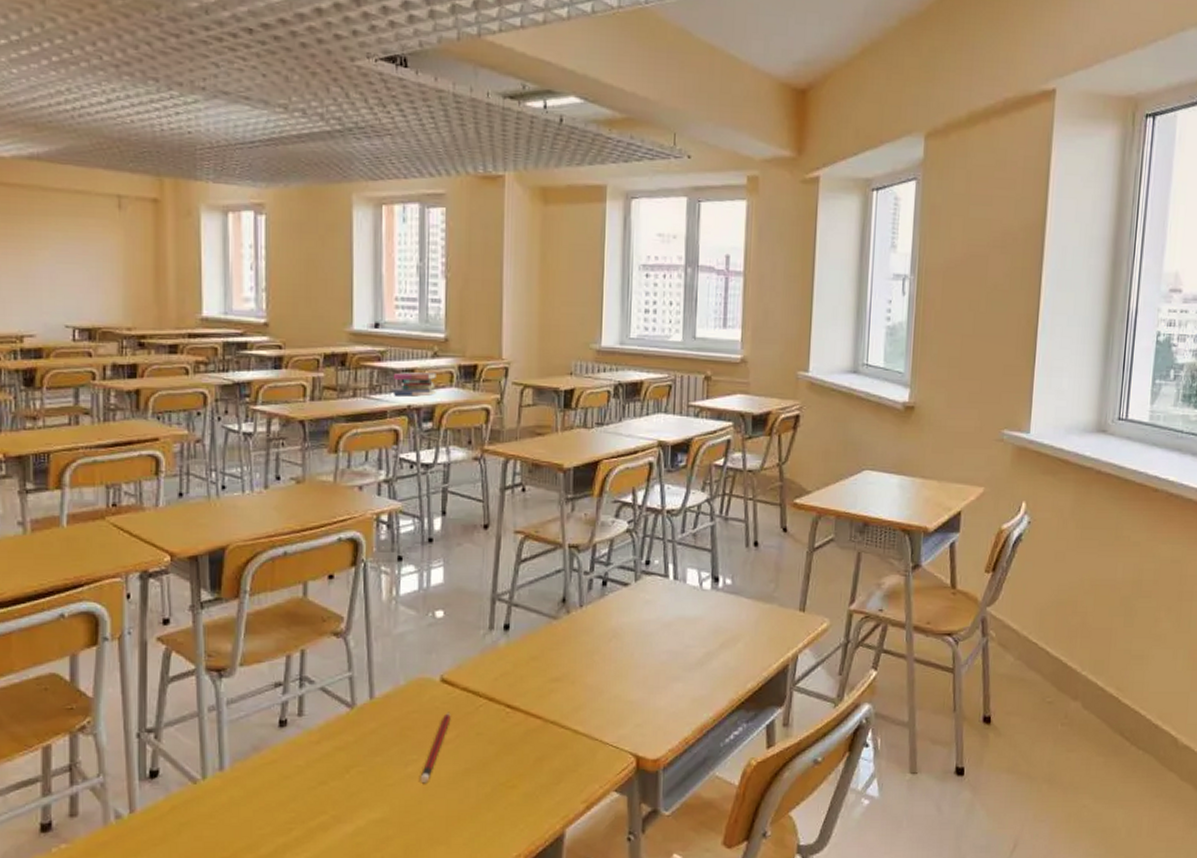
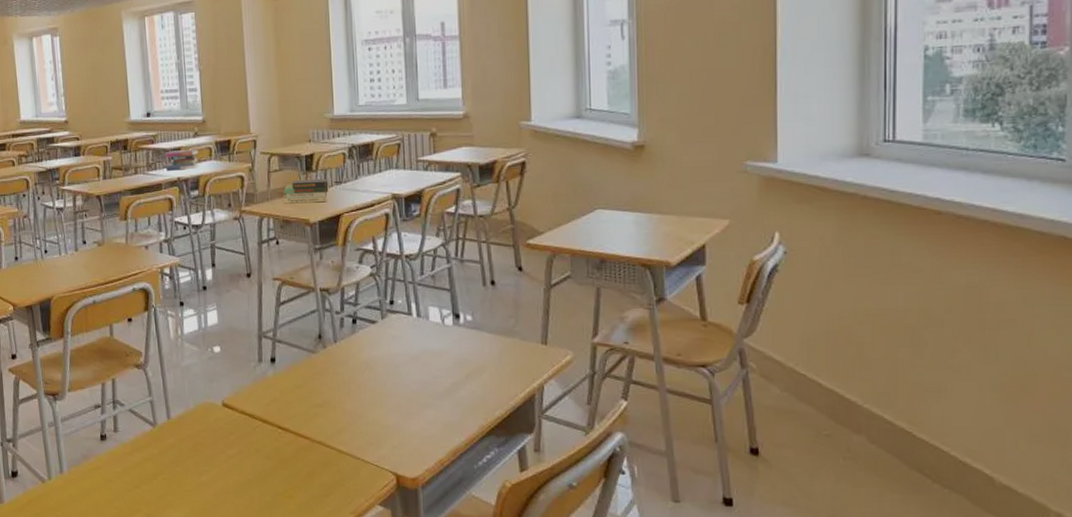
pencil: present [420,712,451,784] -> none [212,431,233,491]
books: none [534,417,589,446] -> present [283,178,329,204]

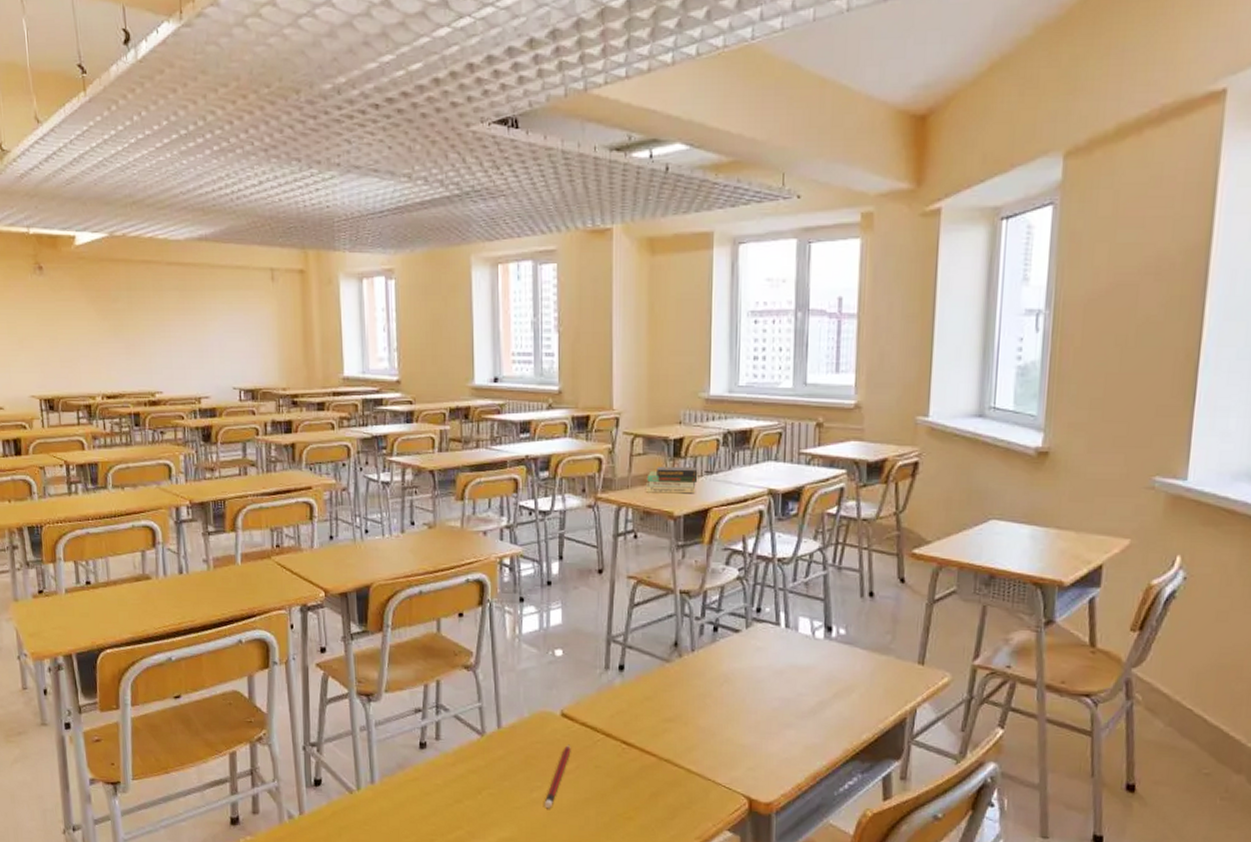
books: present [163,150,199,171] -> none [510,424,551,447]
pencil: none [212,431,233,491] -> present [544,744,571,809]

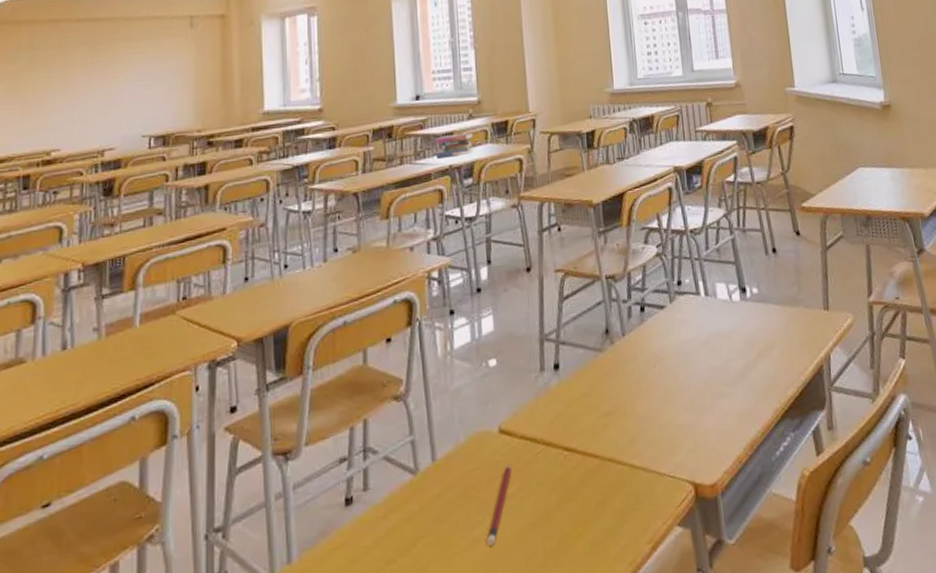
books: none [510,424,551,447] -> present [434,133,474,159]
books: present [645,466,698,494] -> none [564,155,611,186]

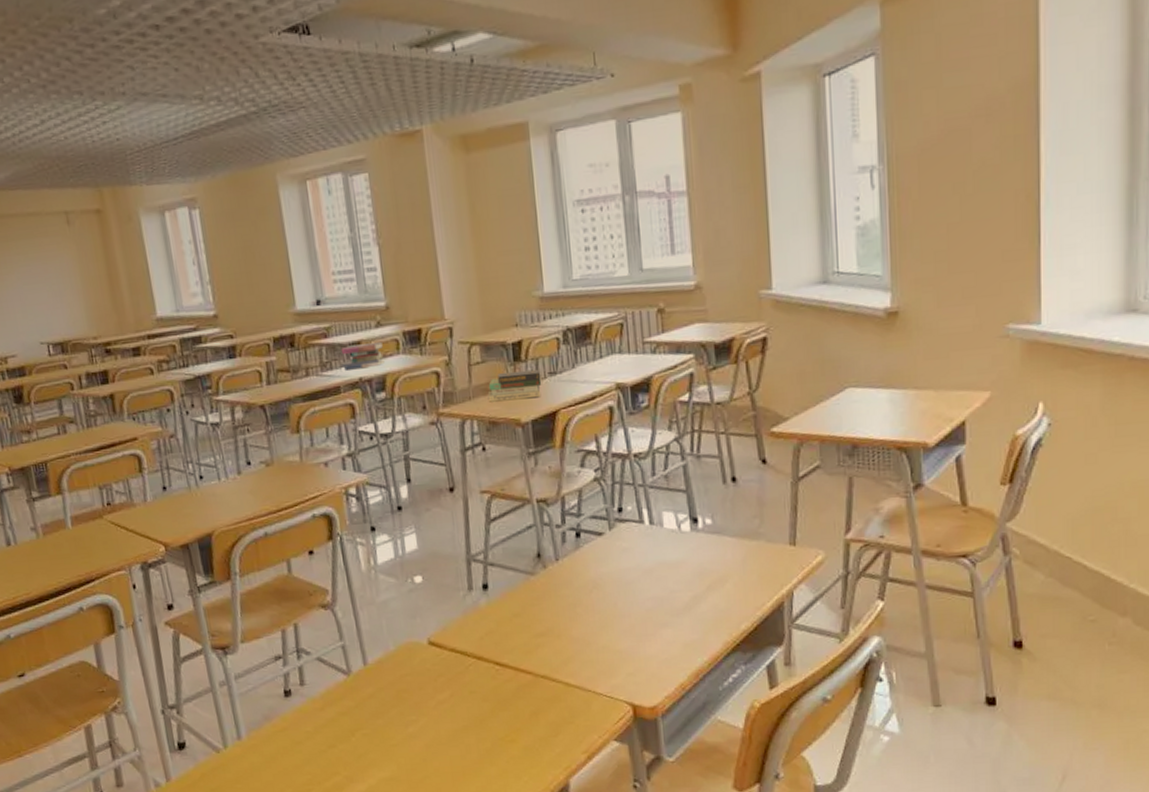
pencil: present [486,464,512,547] -> none [421,673,443,742]
books: none [564,155,611,186] -> present [487,369,542,402]

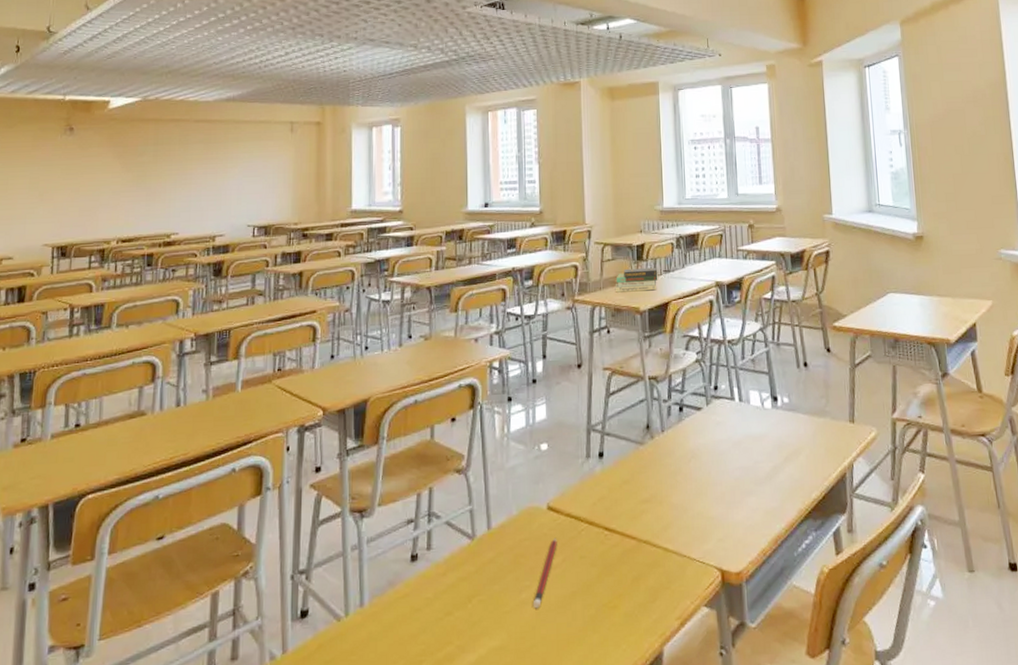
books: present [341,342,385,370] -> none [499,240,534,261]
pencil: none [421,673,443,742] -> present [532,537,557,609]

